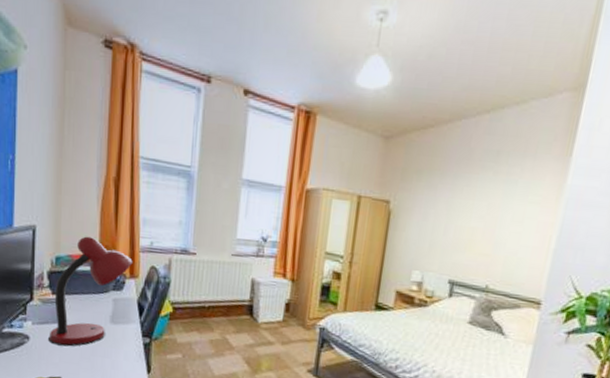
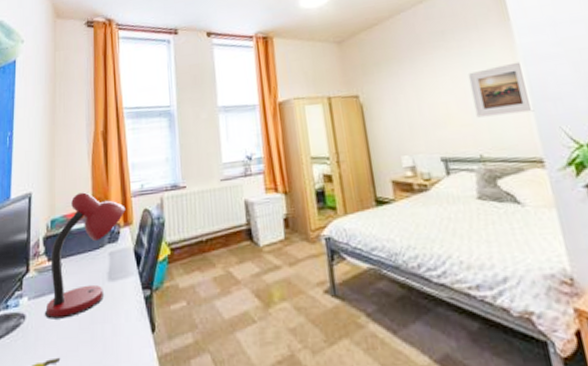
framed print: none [497,202,561,256] -> present [468,62,535,118]

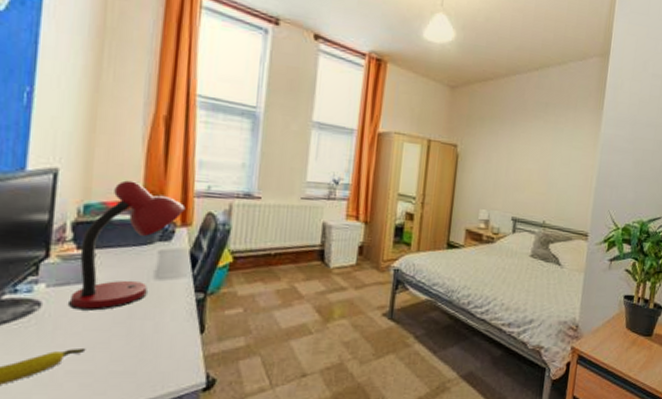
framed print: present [468,62,535,118] -> none [551,148,598,194]

